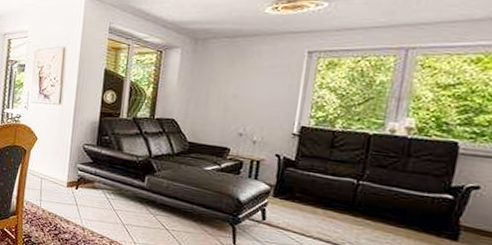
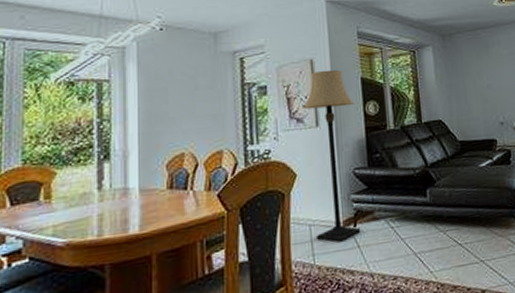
lamp: none [44,58,95,197] -> present [303,69,361,242]

